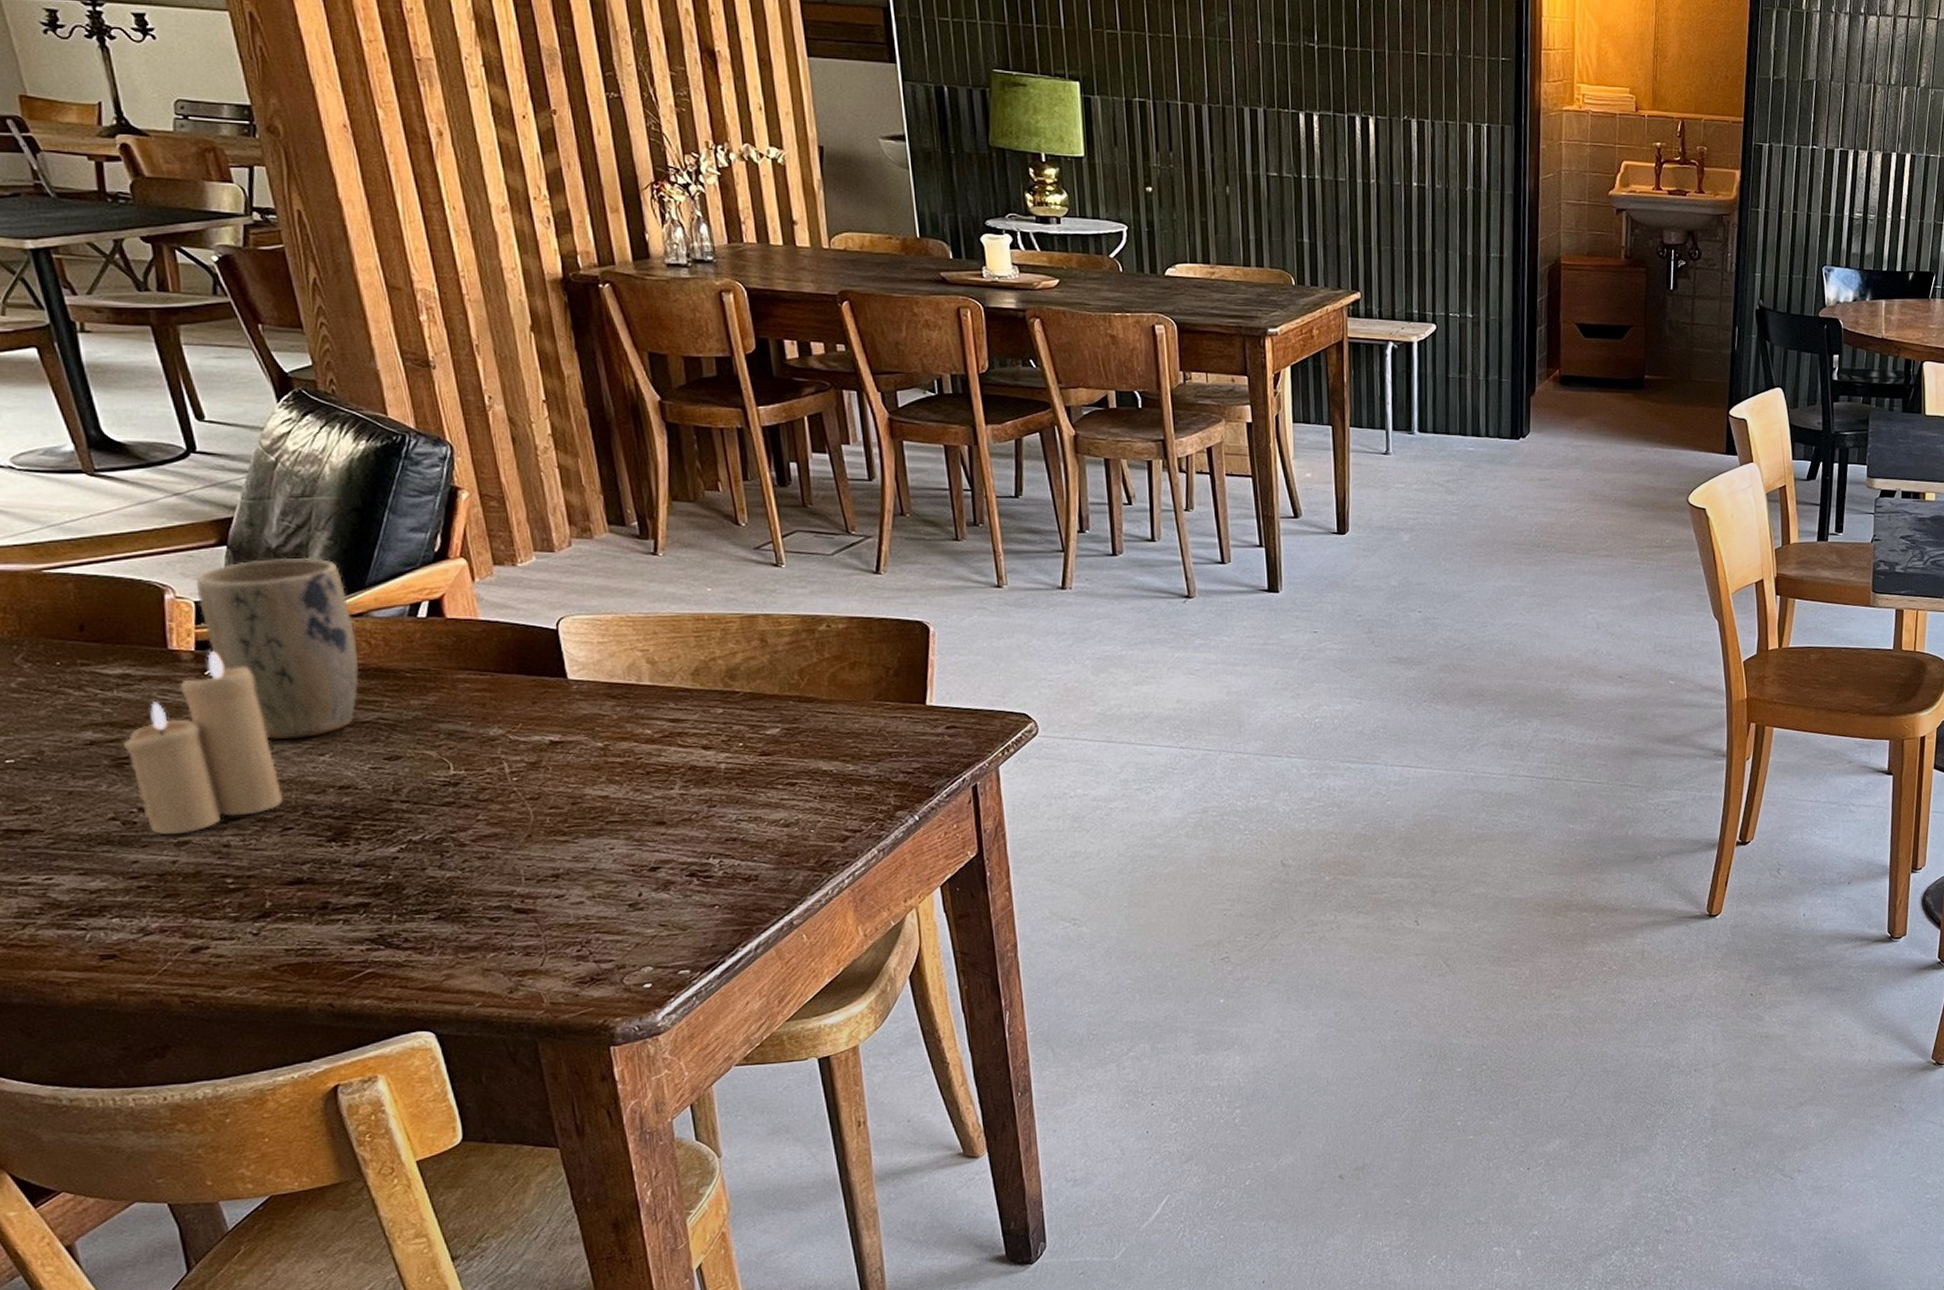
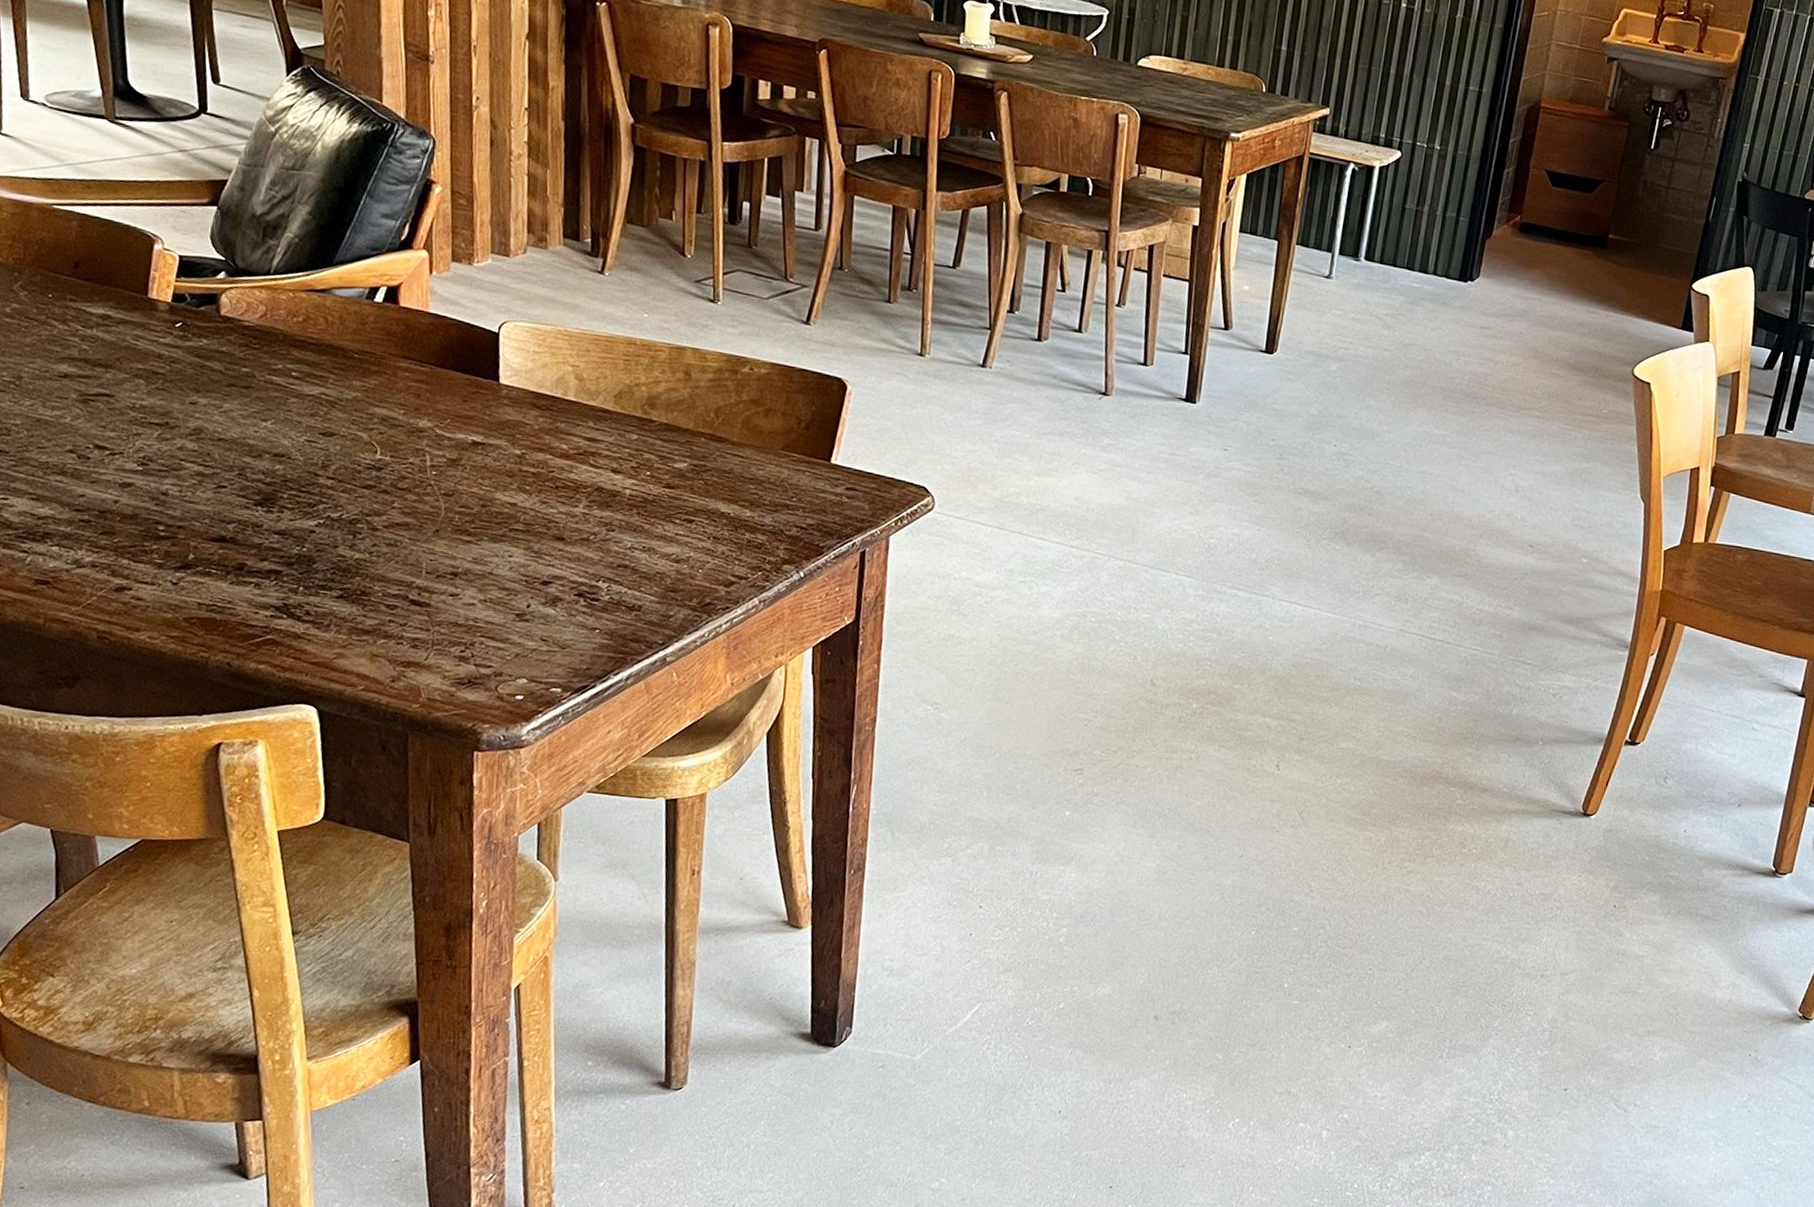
candle: present [123,651,284,835] -> none [92,305,224,476]
plant pot: present [196,557,359,739] -> none [183,223,316,402]

